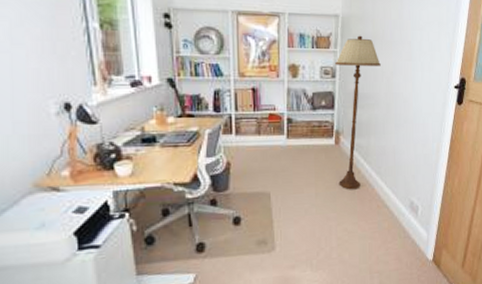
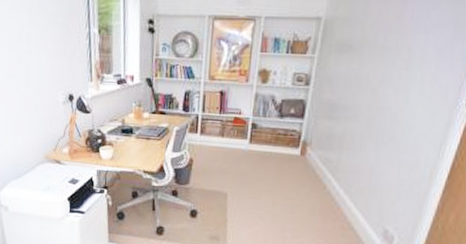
floor lamp: present [335,35,381,190] -> none [299,39,367,205]

